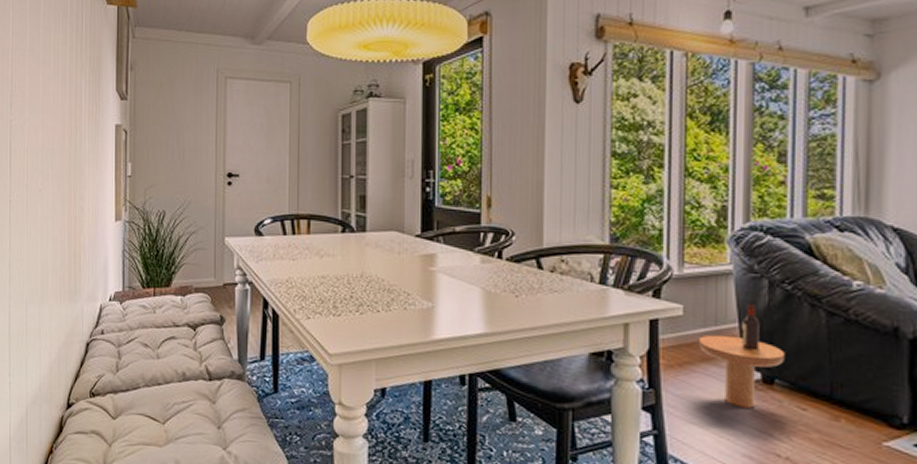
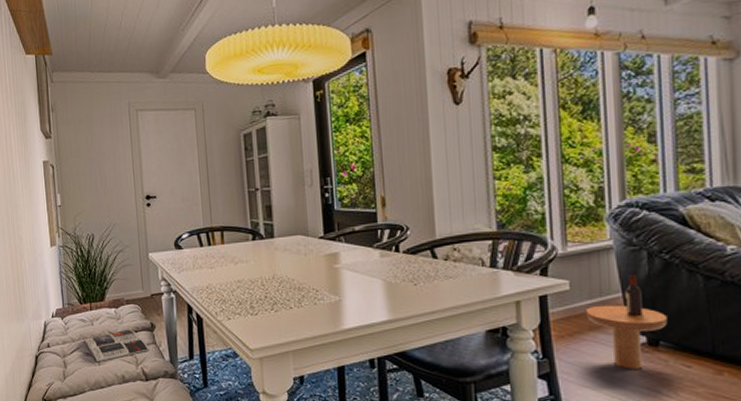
magazine: none [142,321,216,356] -> present [83,329,150,363]

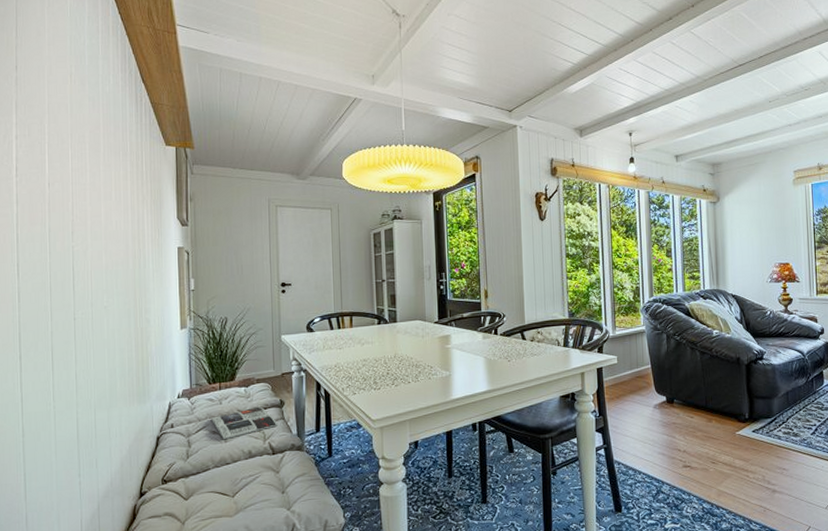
side table: present [586,272,667,369] -> none [628,350,679,421]

